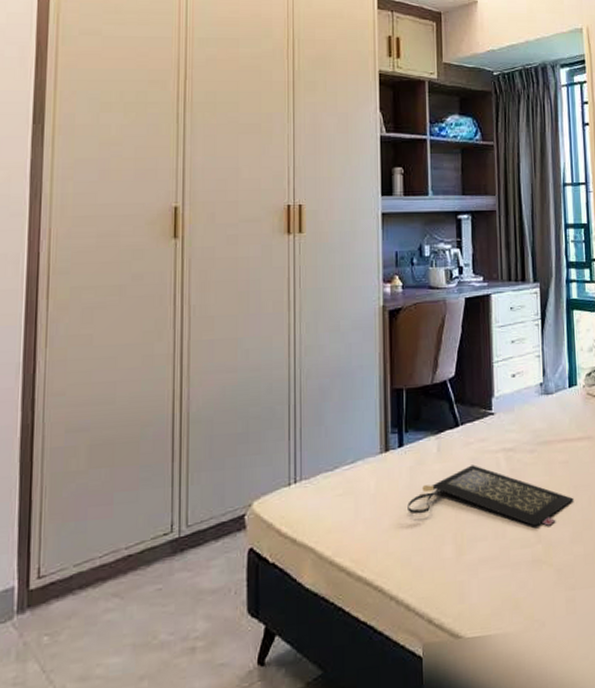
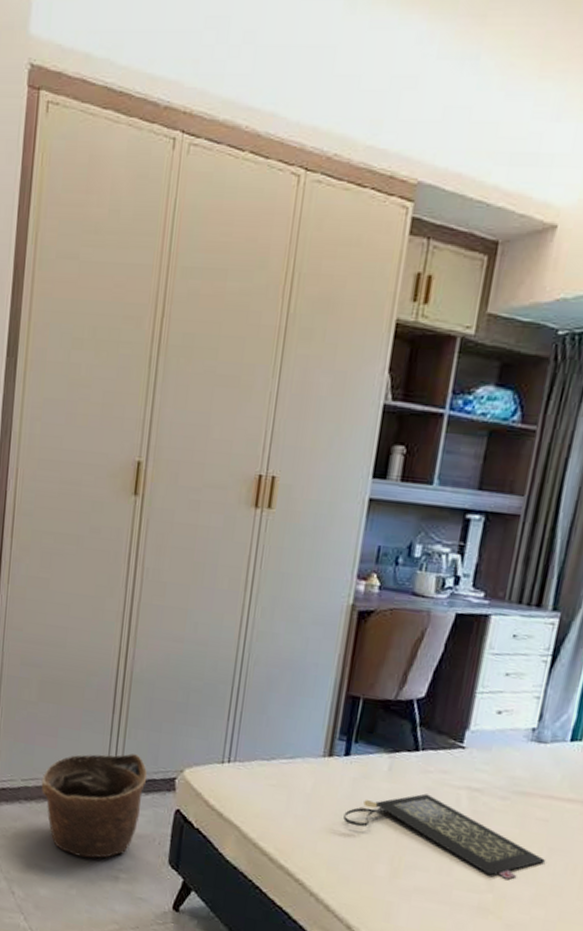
basket: none [97,500,216,638] -> present [41,753,148,858]

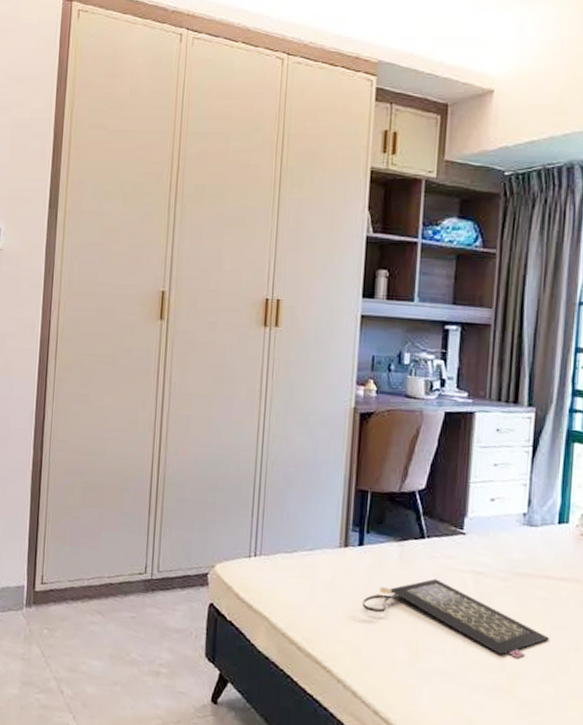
basket: present [41,753,148,858] -> none [86,552,183,654]

